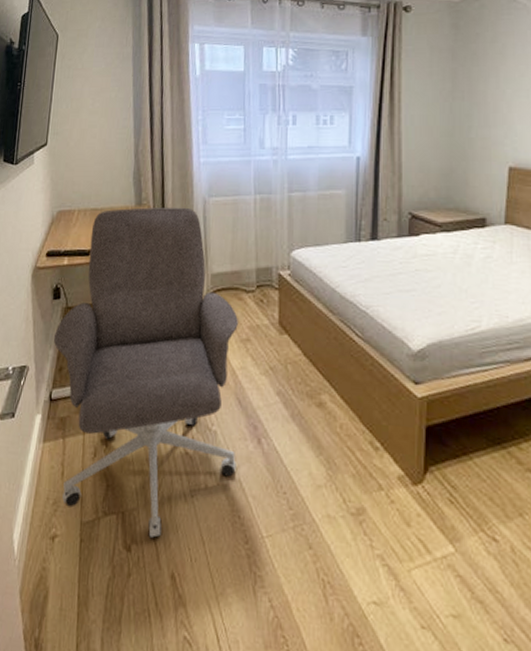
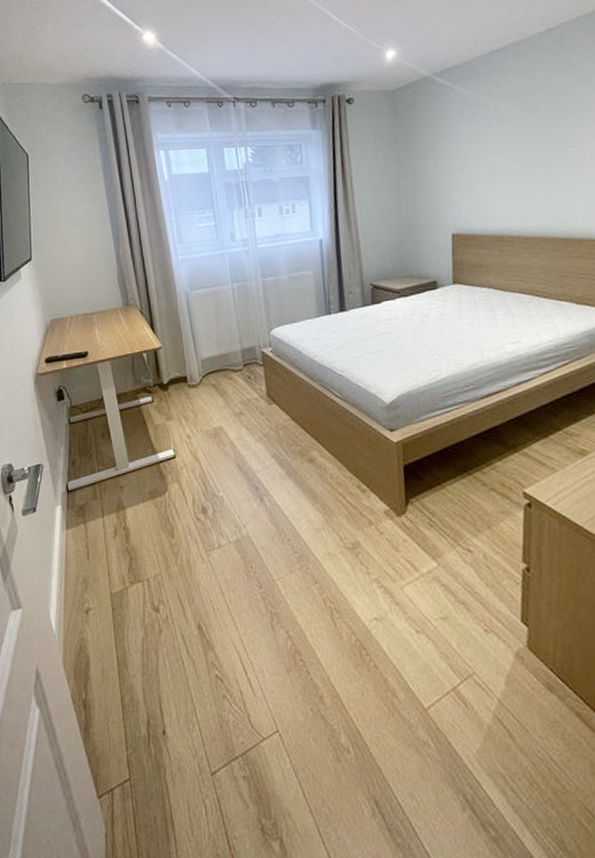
office chair: present [53,207,238,539] -> none [62,302,244,598]

